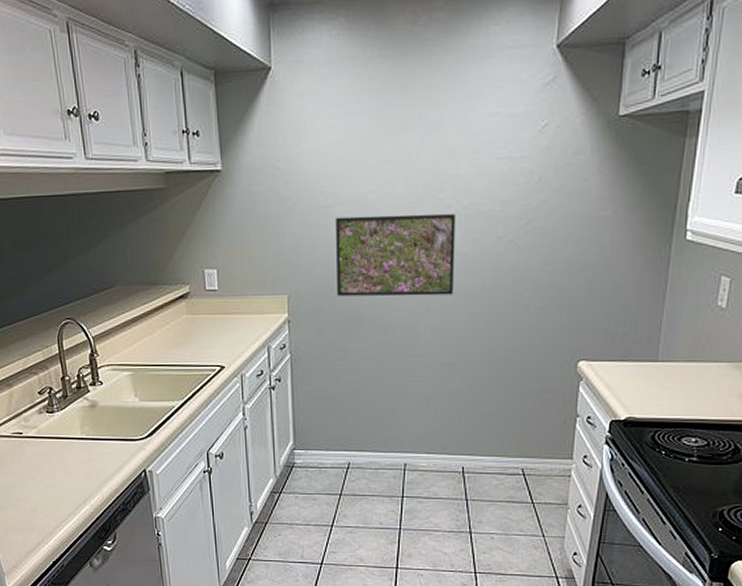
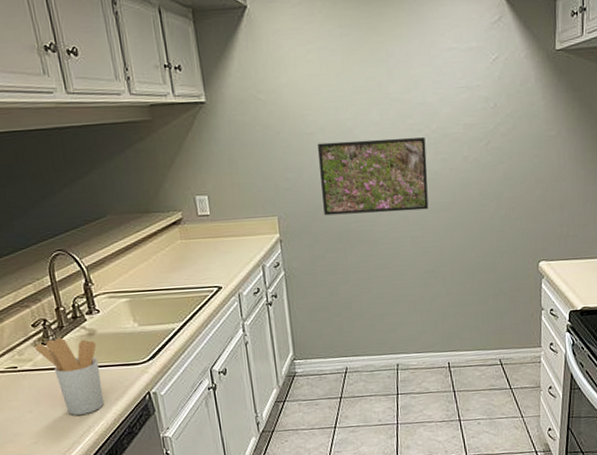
utensil holder: none [40,407,101,486] -> present [35,337,105,415]

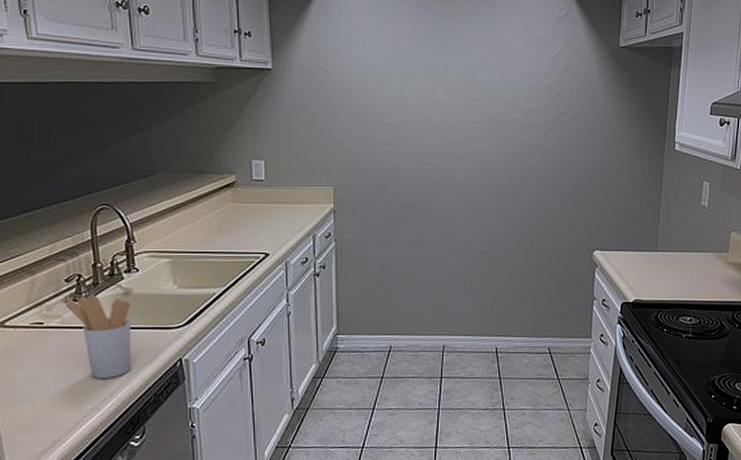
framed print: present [318,137,429,216] -> none [380,117,488,191]

